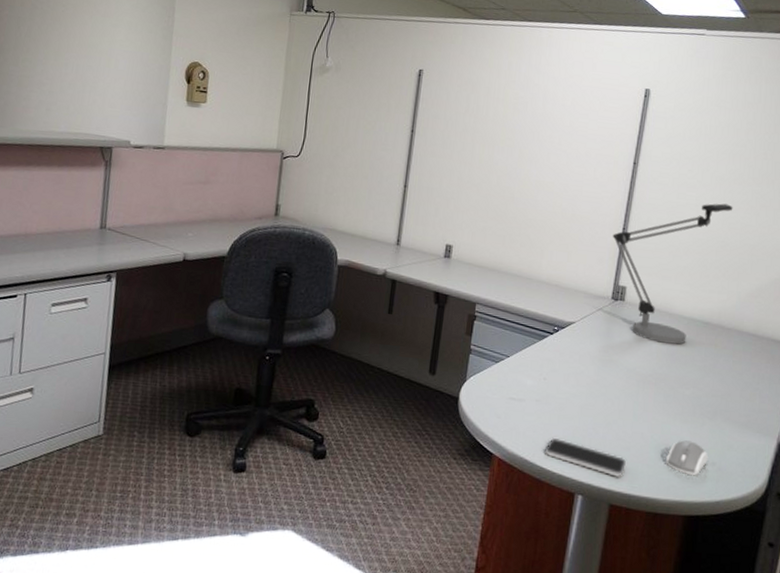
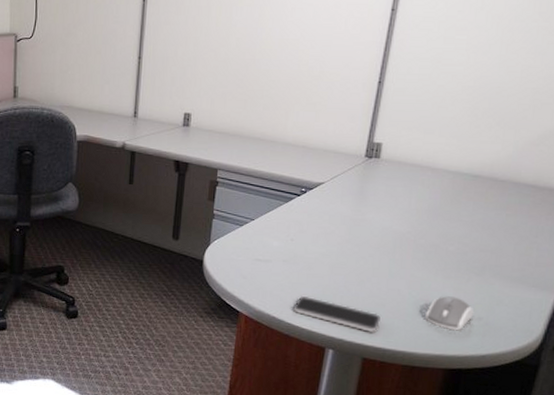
desk lamp: present [612,203,733,345] -> none [366,45,513,200]

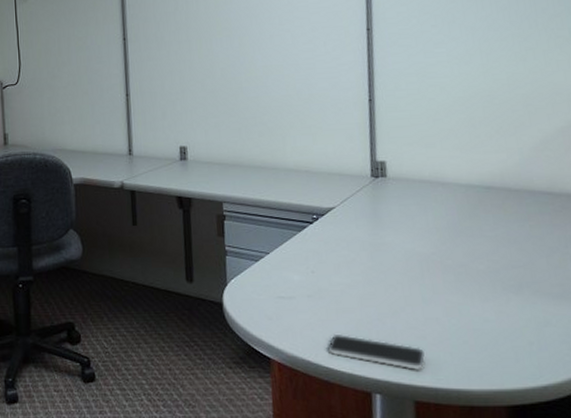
computer mouse: present [425,296,475,331] -> none [471,321,524,360]

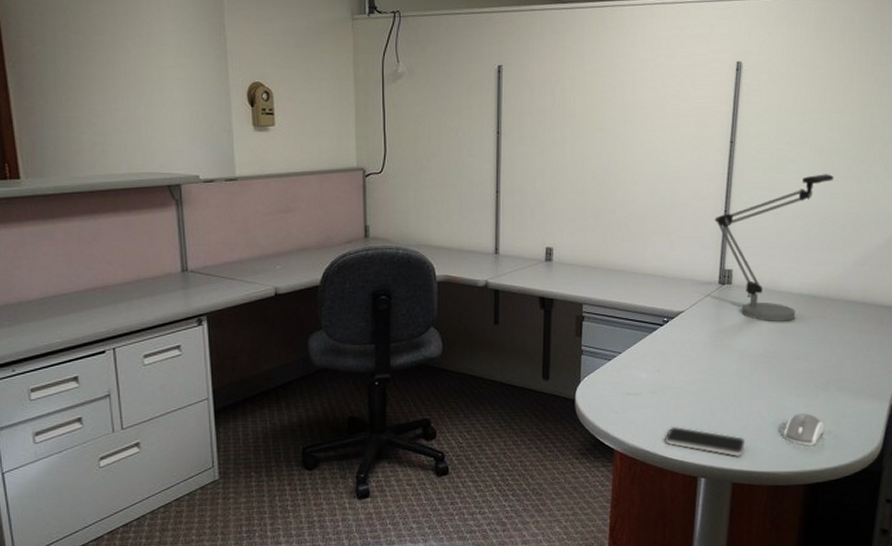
desk lamp: none [358,54,494,216] -> present [715,174,834,321]
computer mouse: none [471,321,524,360] -> present [784,413,825,446]

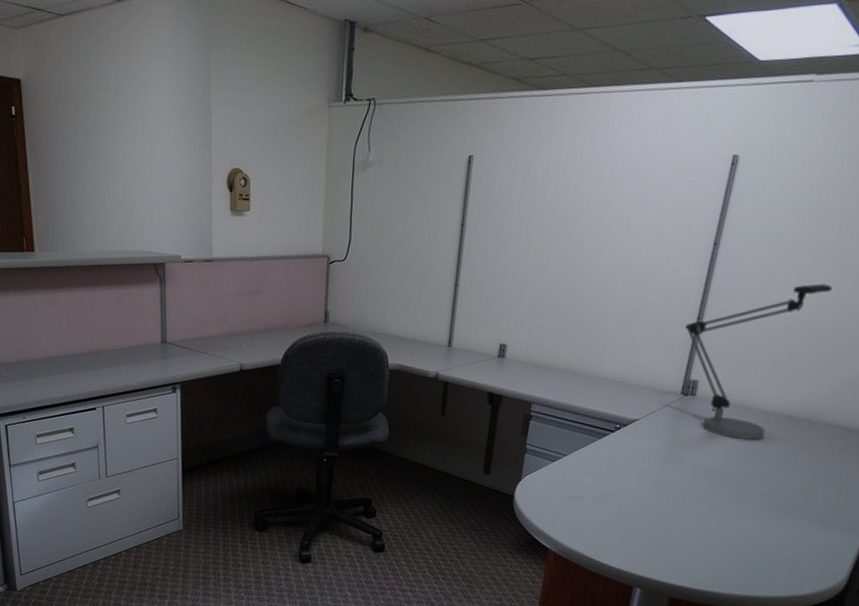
smartphone: present [664,427,746,458] -> none [601,534,690,573]
computer mouse: present [784,413,825,446] -> none [733,537,782,572]

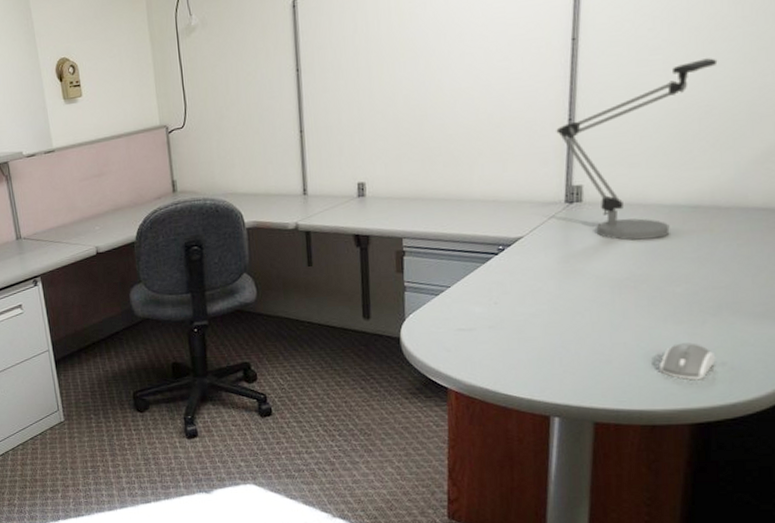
computer mouse: none [733,537,782,572] -> present [660,343,716,381]

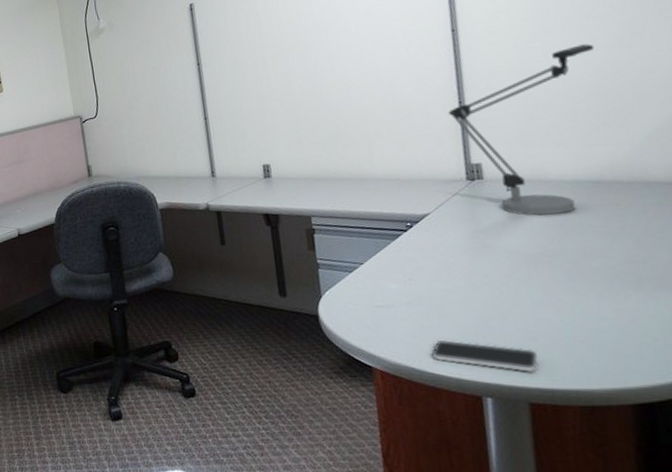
smartphone: none [506,362,610,395] -> present [431,340,539,373]
computer mouse: present [660,343,716,381] -> none [588,318,647,358]

